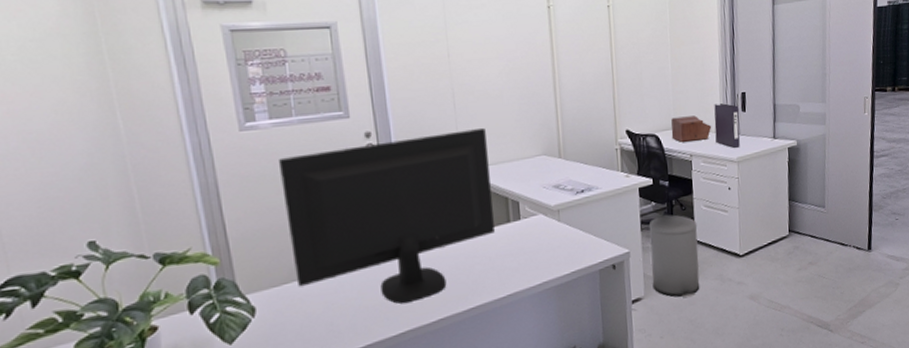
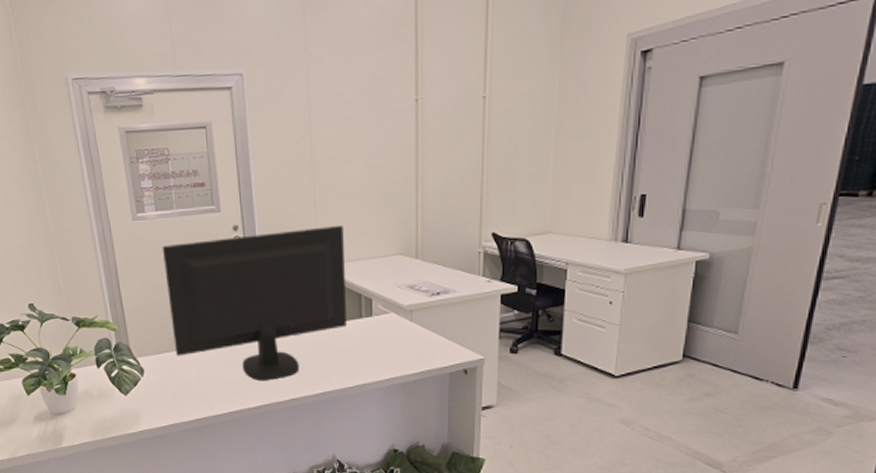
pedal bin: present [648,214,700,298] -> none [506,324,566,413]
sewing box: present [671,116,712,142] -> none [545,220,597,248]
binder: present [714,103,740,148] -> none [600,207,635,258]

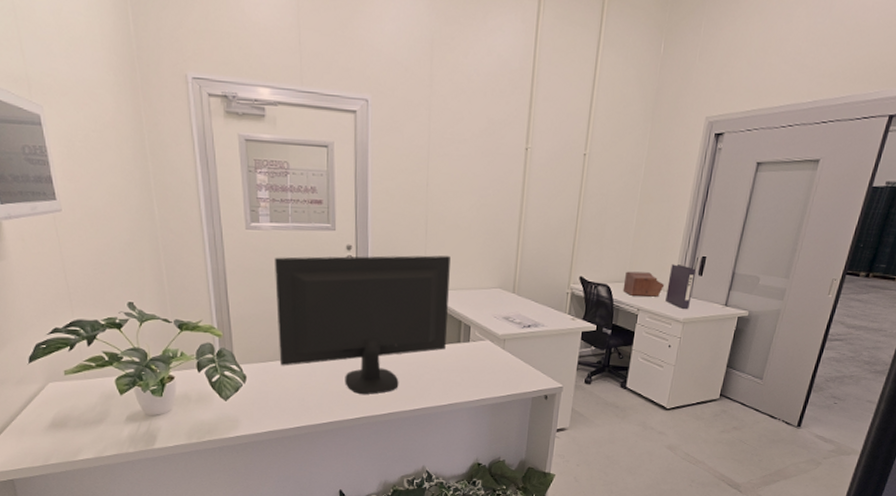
sewing box: none [545,220,597,248] -> present [622,271,665,297]
binder: none [600,207,635,258] -> present [665,264,697,309]

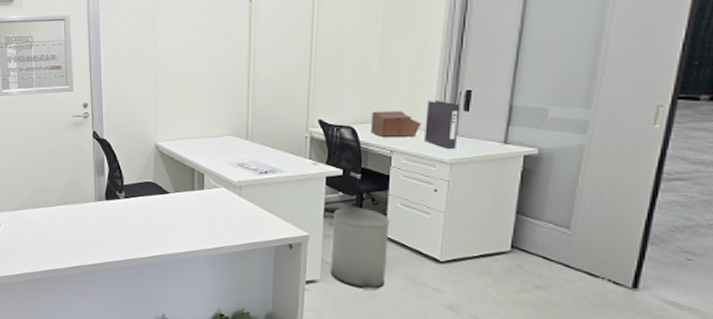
monitor: present [274,255,451,394] -> none [21,107,180,241]
pedal bin: none [578,359,631,437] -> present [330,205,390,291]

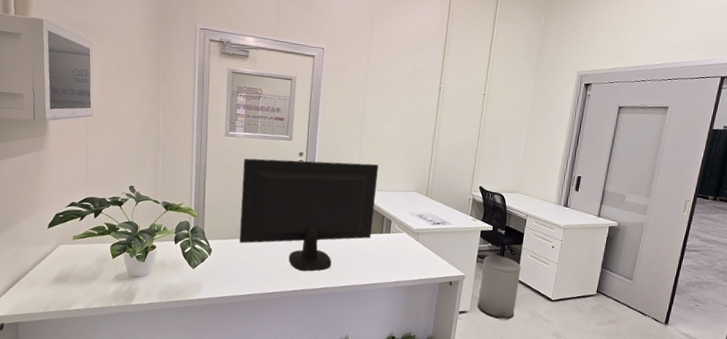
monitor: none [21,107,180,241] -> present [239,158,378,271]
sewing box: present [370,111,422,137] -> none [514,184,548,206]
binder: present [425,101,461,149] -> none [549,181,574,217]

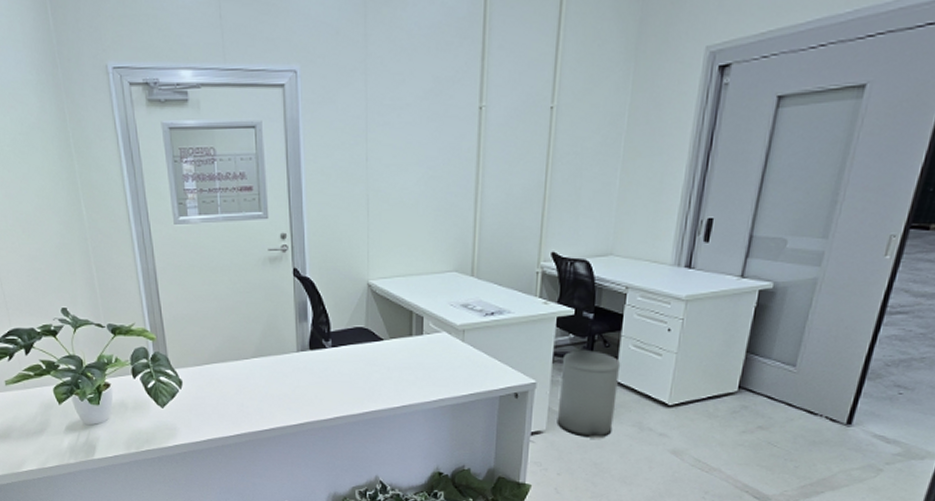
monitor: present [239,158,378,271] -> none [204,239,397,397]

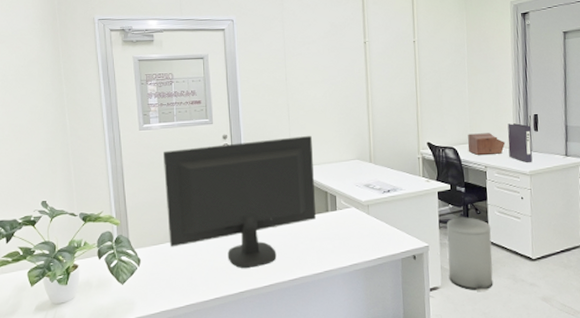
monitor: none [204,239,397,397] -> present [162,136,316,268]
sewing box: none [606,242,660,271] -> present [467,133,506,155]
binder: none [662,230,701,284] -> present [507,123,533,162]

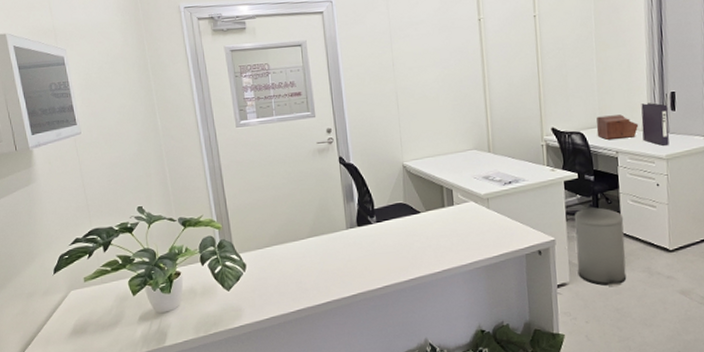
monitor: present [162,136,316,268] -> none [262,126,431,270]

